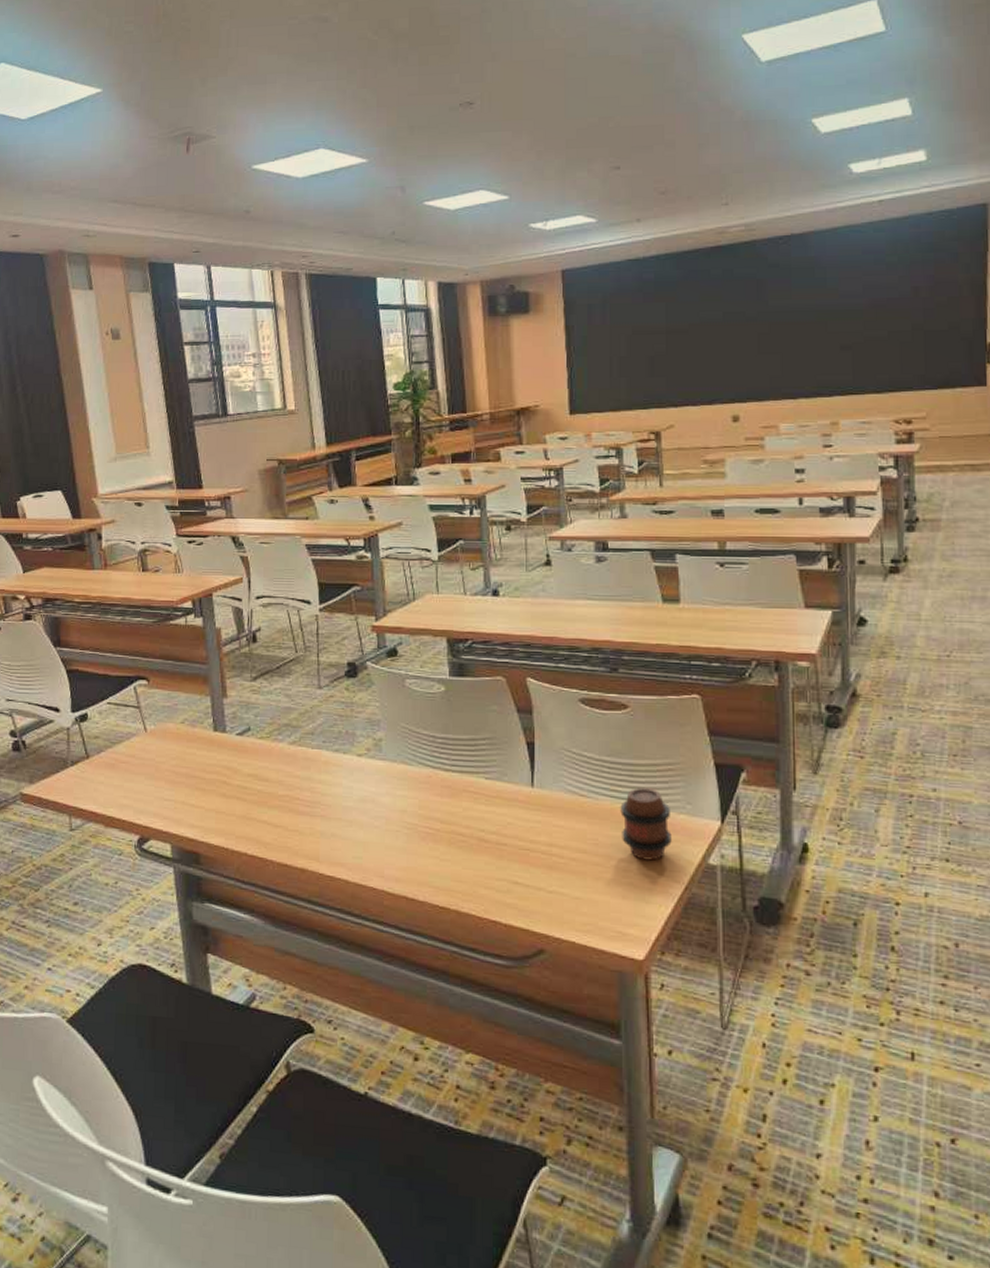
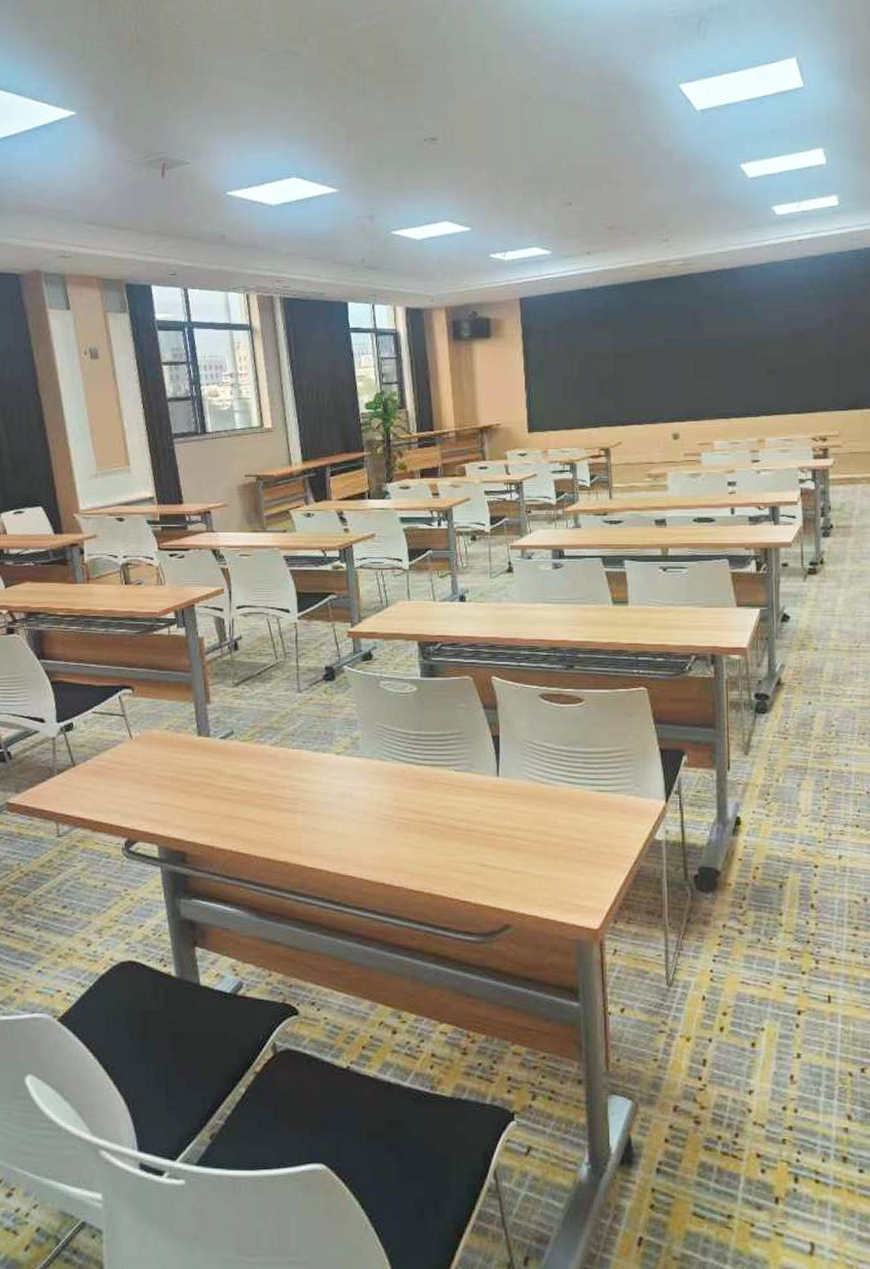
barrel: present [620,788,672,861] -> none [577,773,622,839]

